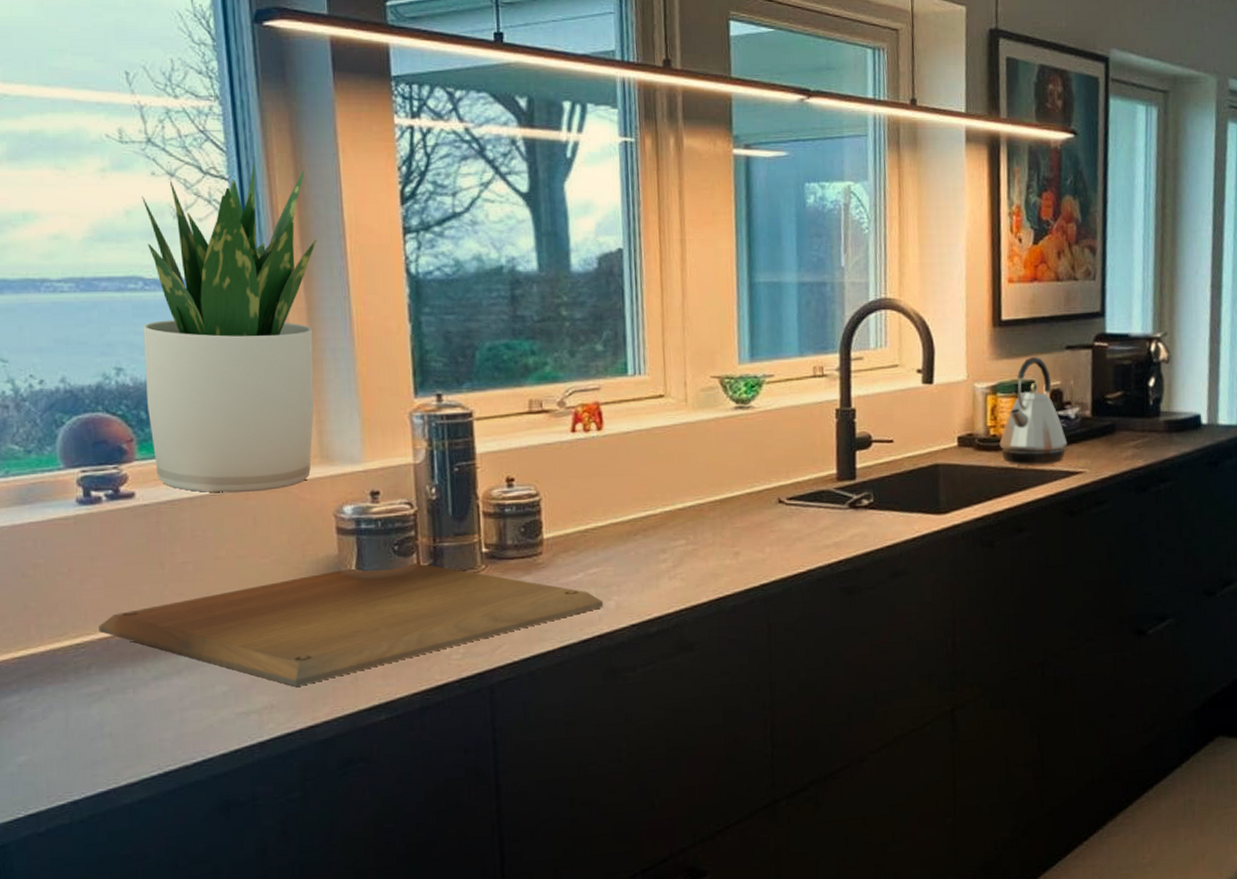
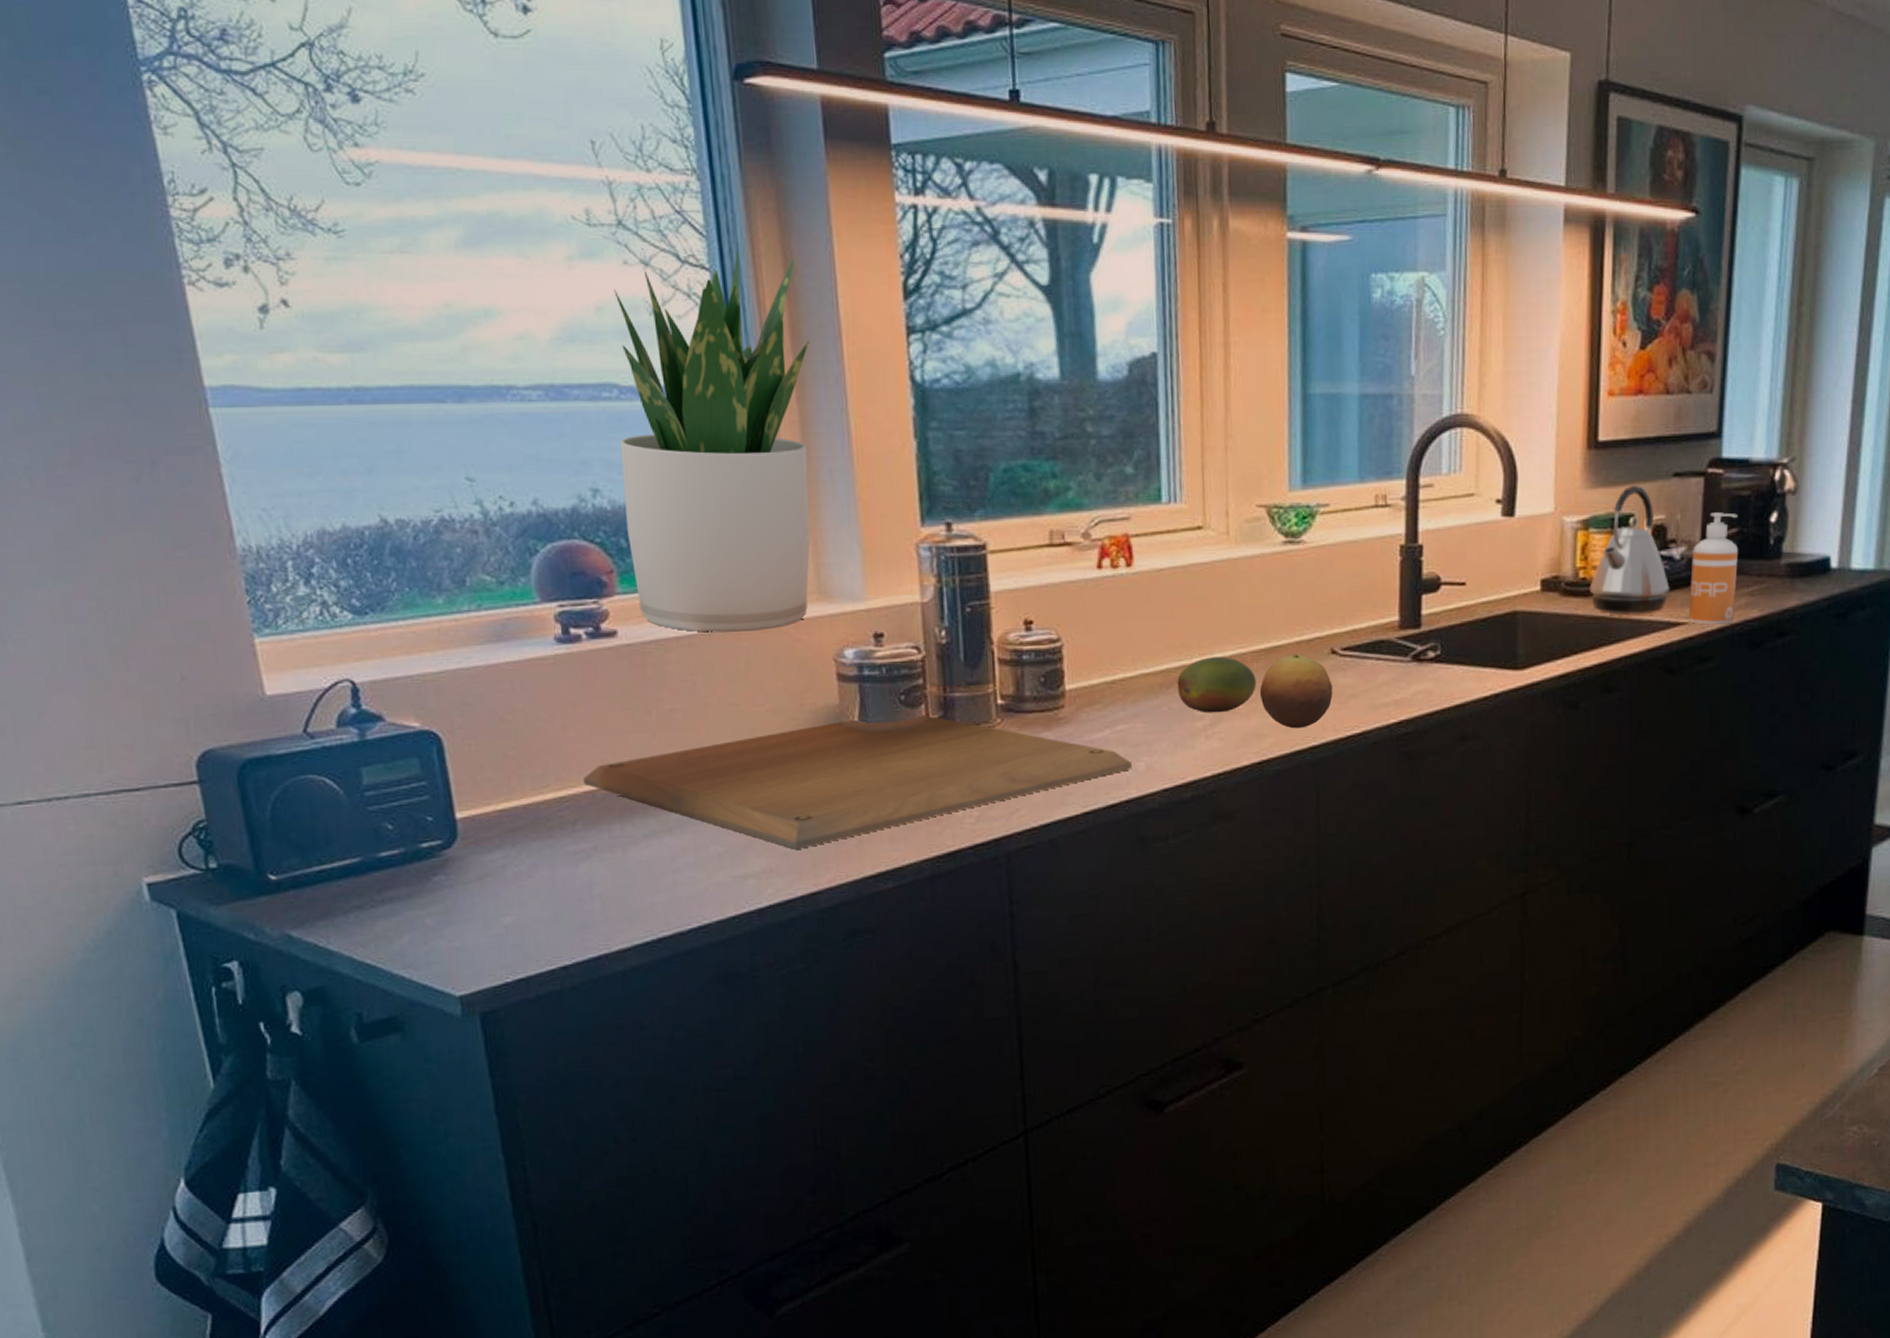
fruit: none [643,507,713,557] -> present [1177,657,1256,713]
fruit: none [716,504,781,569] -> present [1259,655,1333,729]
soap dispenser: none [1084,379,1124,473] -> present [1688,512,1739,625]

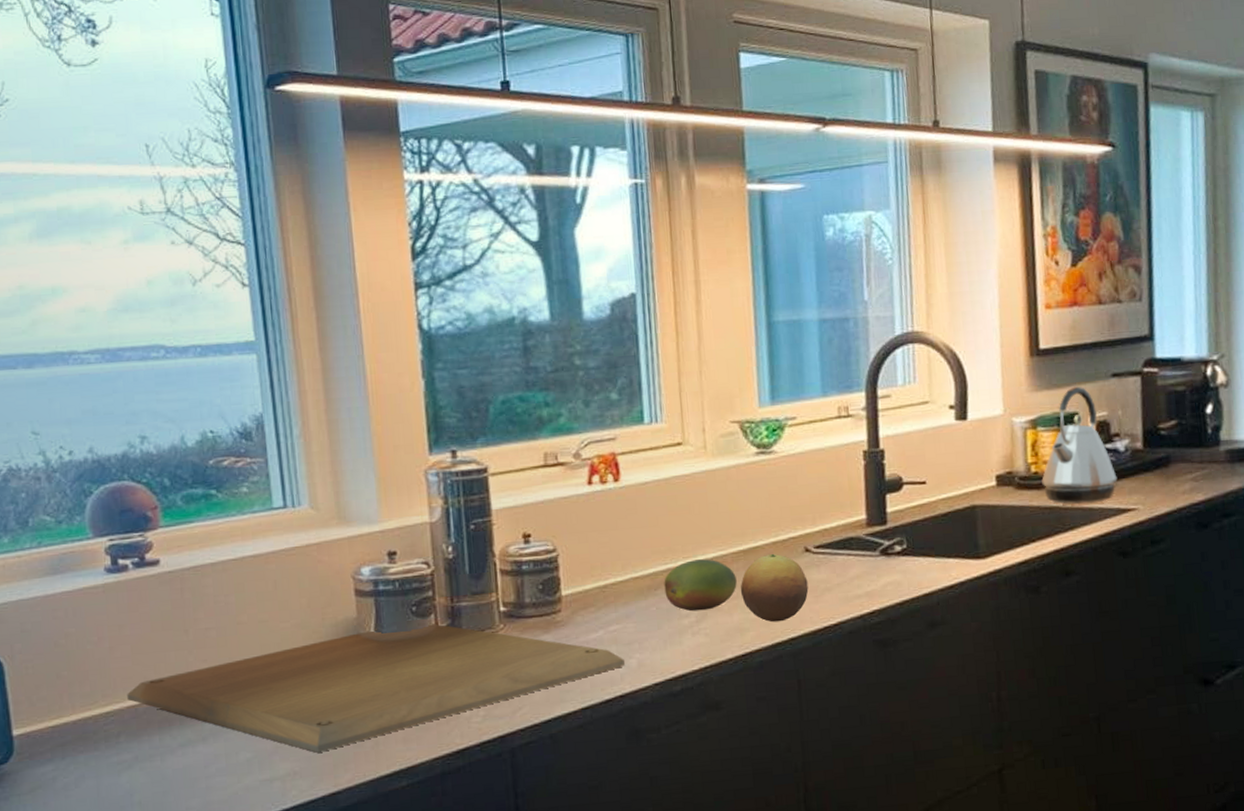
planter: present [614,251,811,633] -> none [162,227,332,558]
soap dispenser: present [1688,512,1739,625] -> none [1135,407,1181,510]

